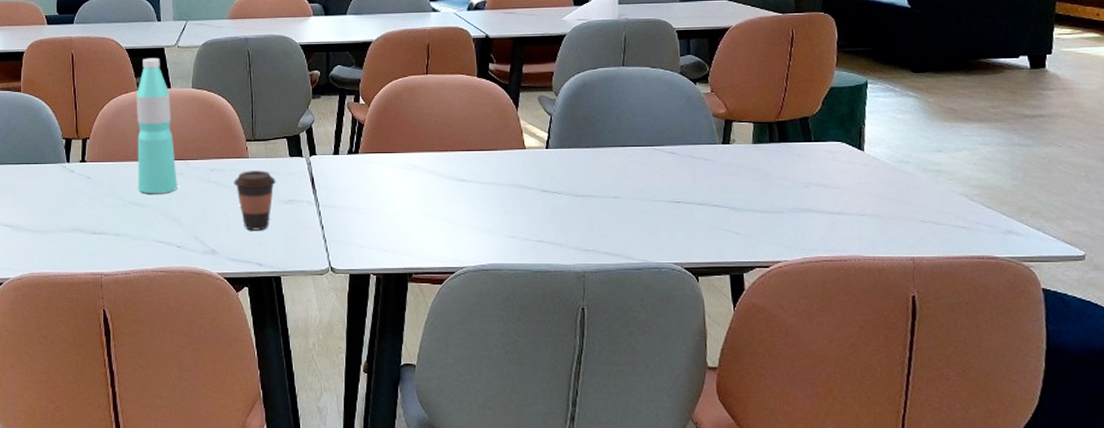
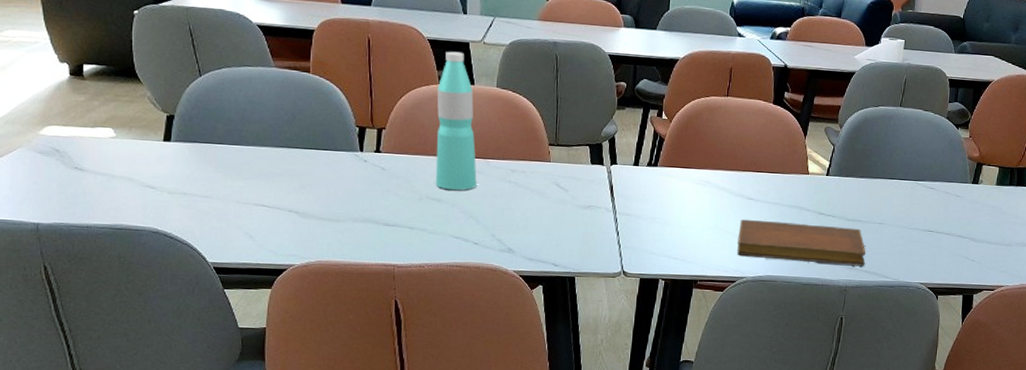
coffee cup: present [233,170,276,230] -> none [534,174,576,233]
notebook: none [453,202,604,247] -> present [737,219,866,266]

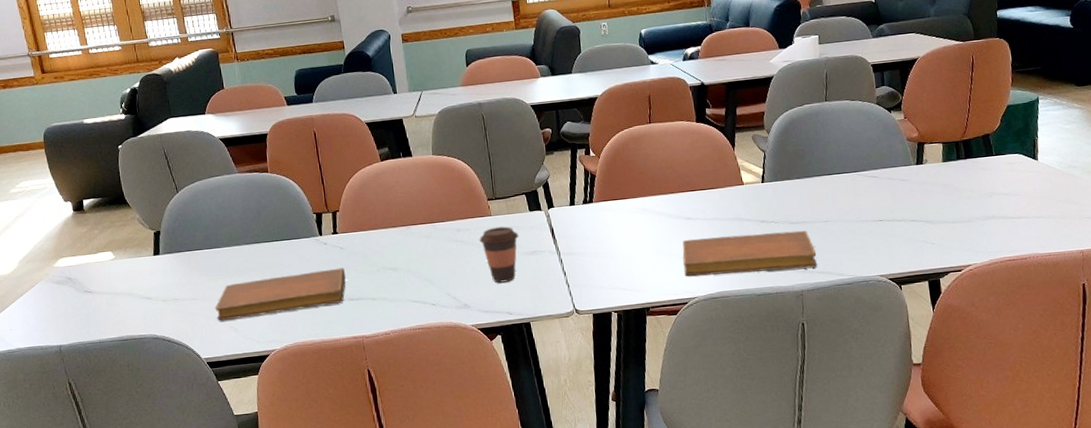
notebook: none [229,187,384,227] -> present [215,268,346,321]
water bottle: present [436,51,477,191] -> none [379,128,427,258]
coffee cup: none [534,174,576,233] -> present [479,226,519,283]

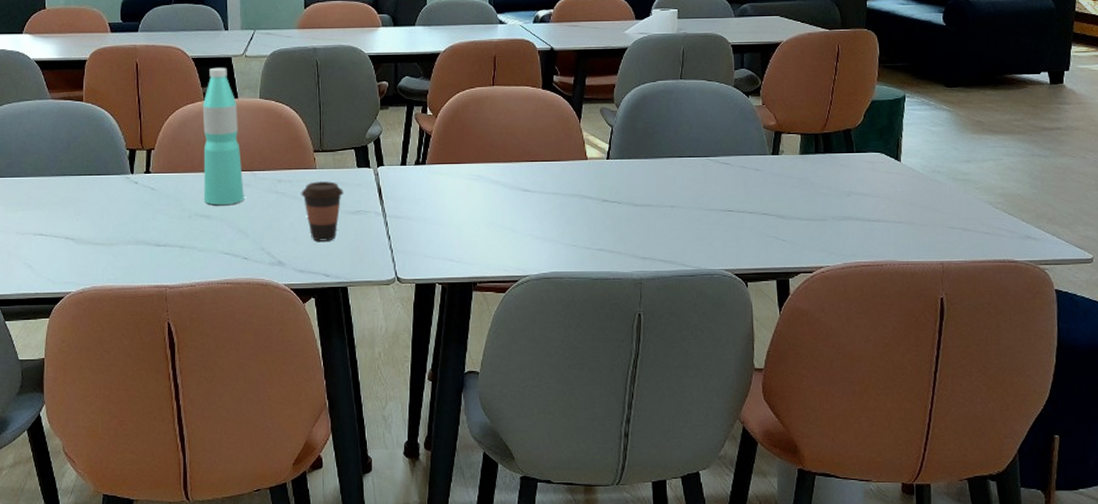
notebook: present [215,268,346,321] -> none [10,210,155,256]
water bottle: none [379,128,427,258] -> present [202,67,244,206]
notebook: present [682,230,818,277] -> none [517,212,660,255]

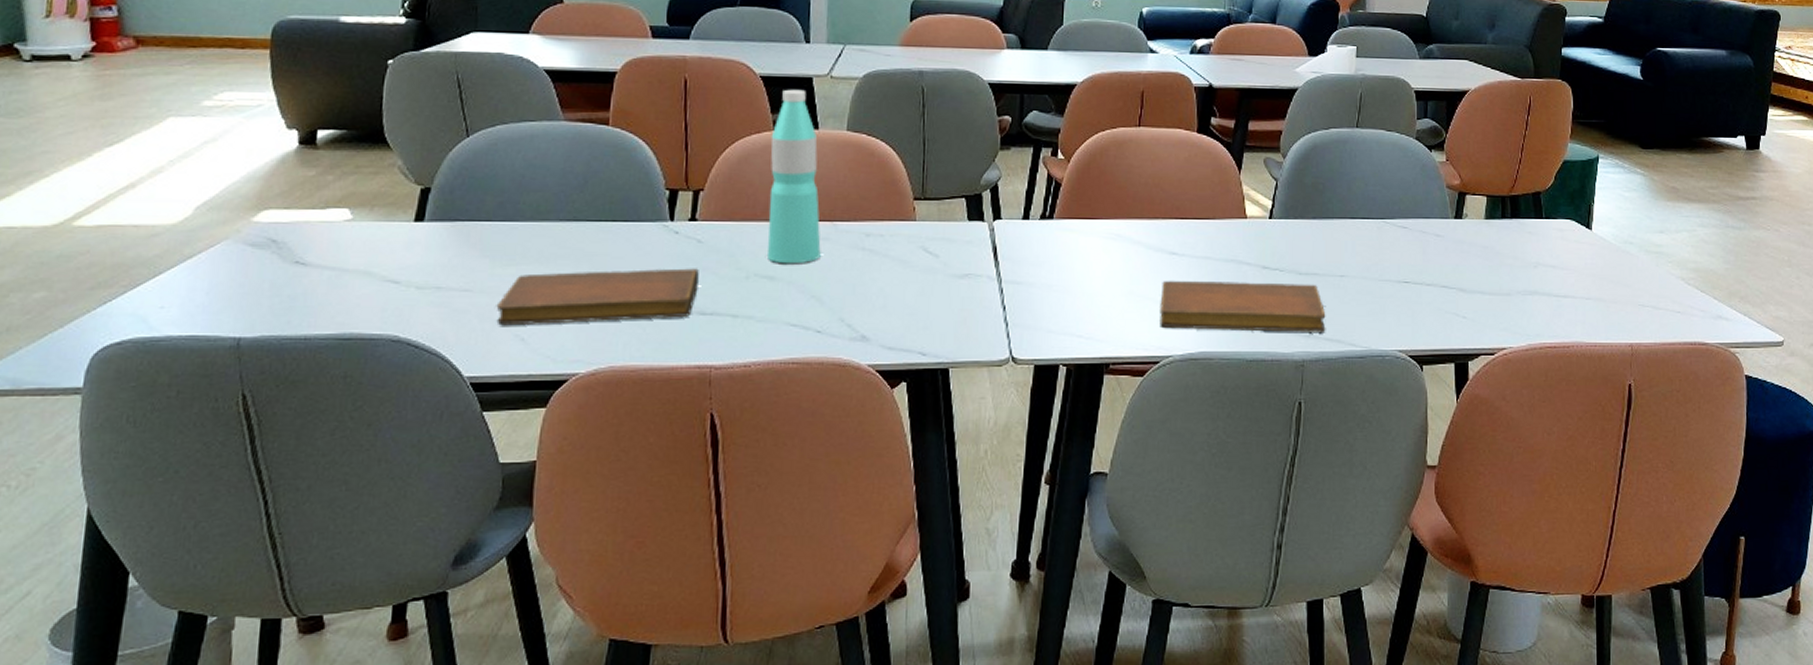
notebook: none [10,210,155,256] -> present [496,268,700,326]
coffee cup: present [301,181,343,241] -> none [895,237,949,311]
notebook: none [517,212,660,255] -> present [1160,280,1326,332]

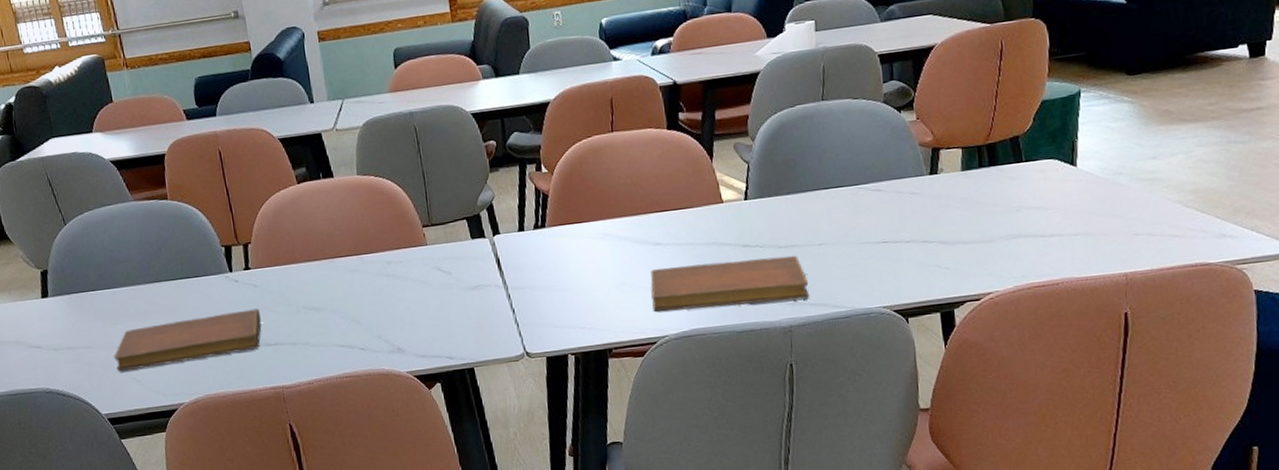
water bottle: present [768,89,821,264] -> none [296,145,354,296]

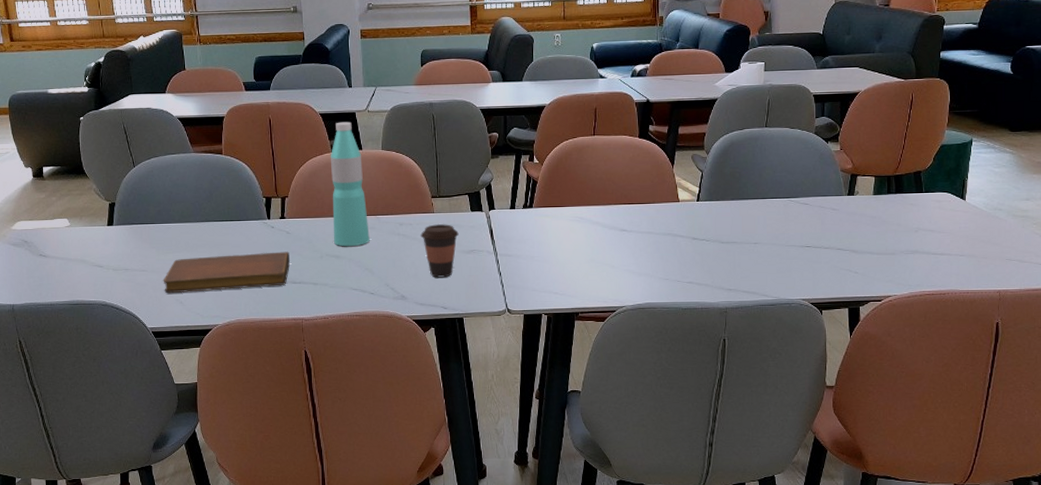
water bottle: none [296,145,354,296] -> present [330,121,370,247]
coffee cup: none [413,257,459,323] -> present [421,224,459,278]
notebook: present [650,255,810,312] -> none [615,250,744,287]

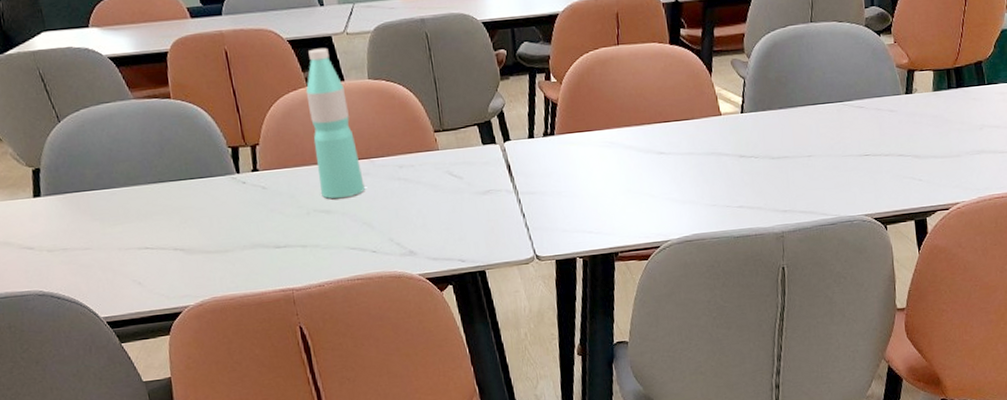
notebook: present [163,251,291,294] -> none [113,210,271,274]
coffee cup: present [421,224,459,278] -> none [425,162,471,227]

